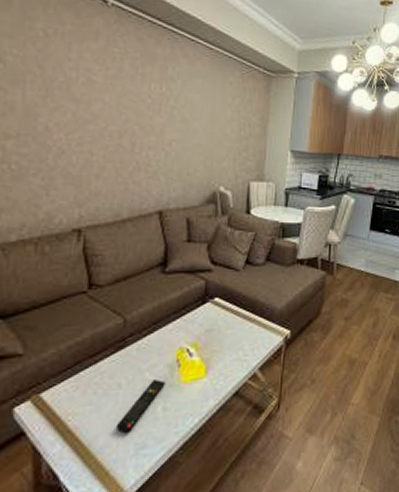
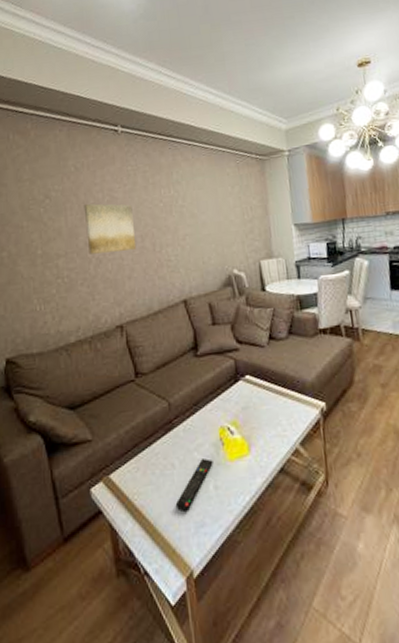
wall art: none [49,81,113,145] -> present [83,204,137,254]

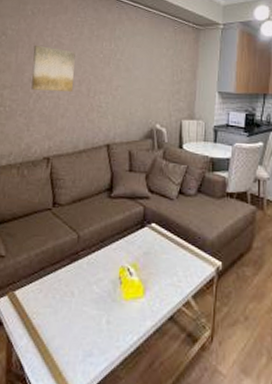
remote control: present [175,458,213,512] -> none [68,293,109,339]

